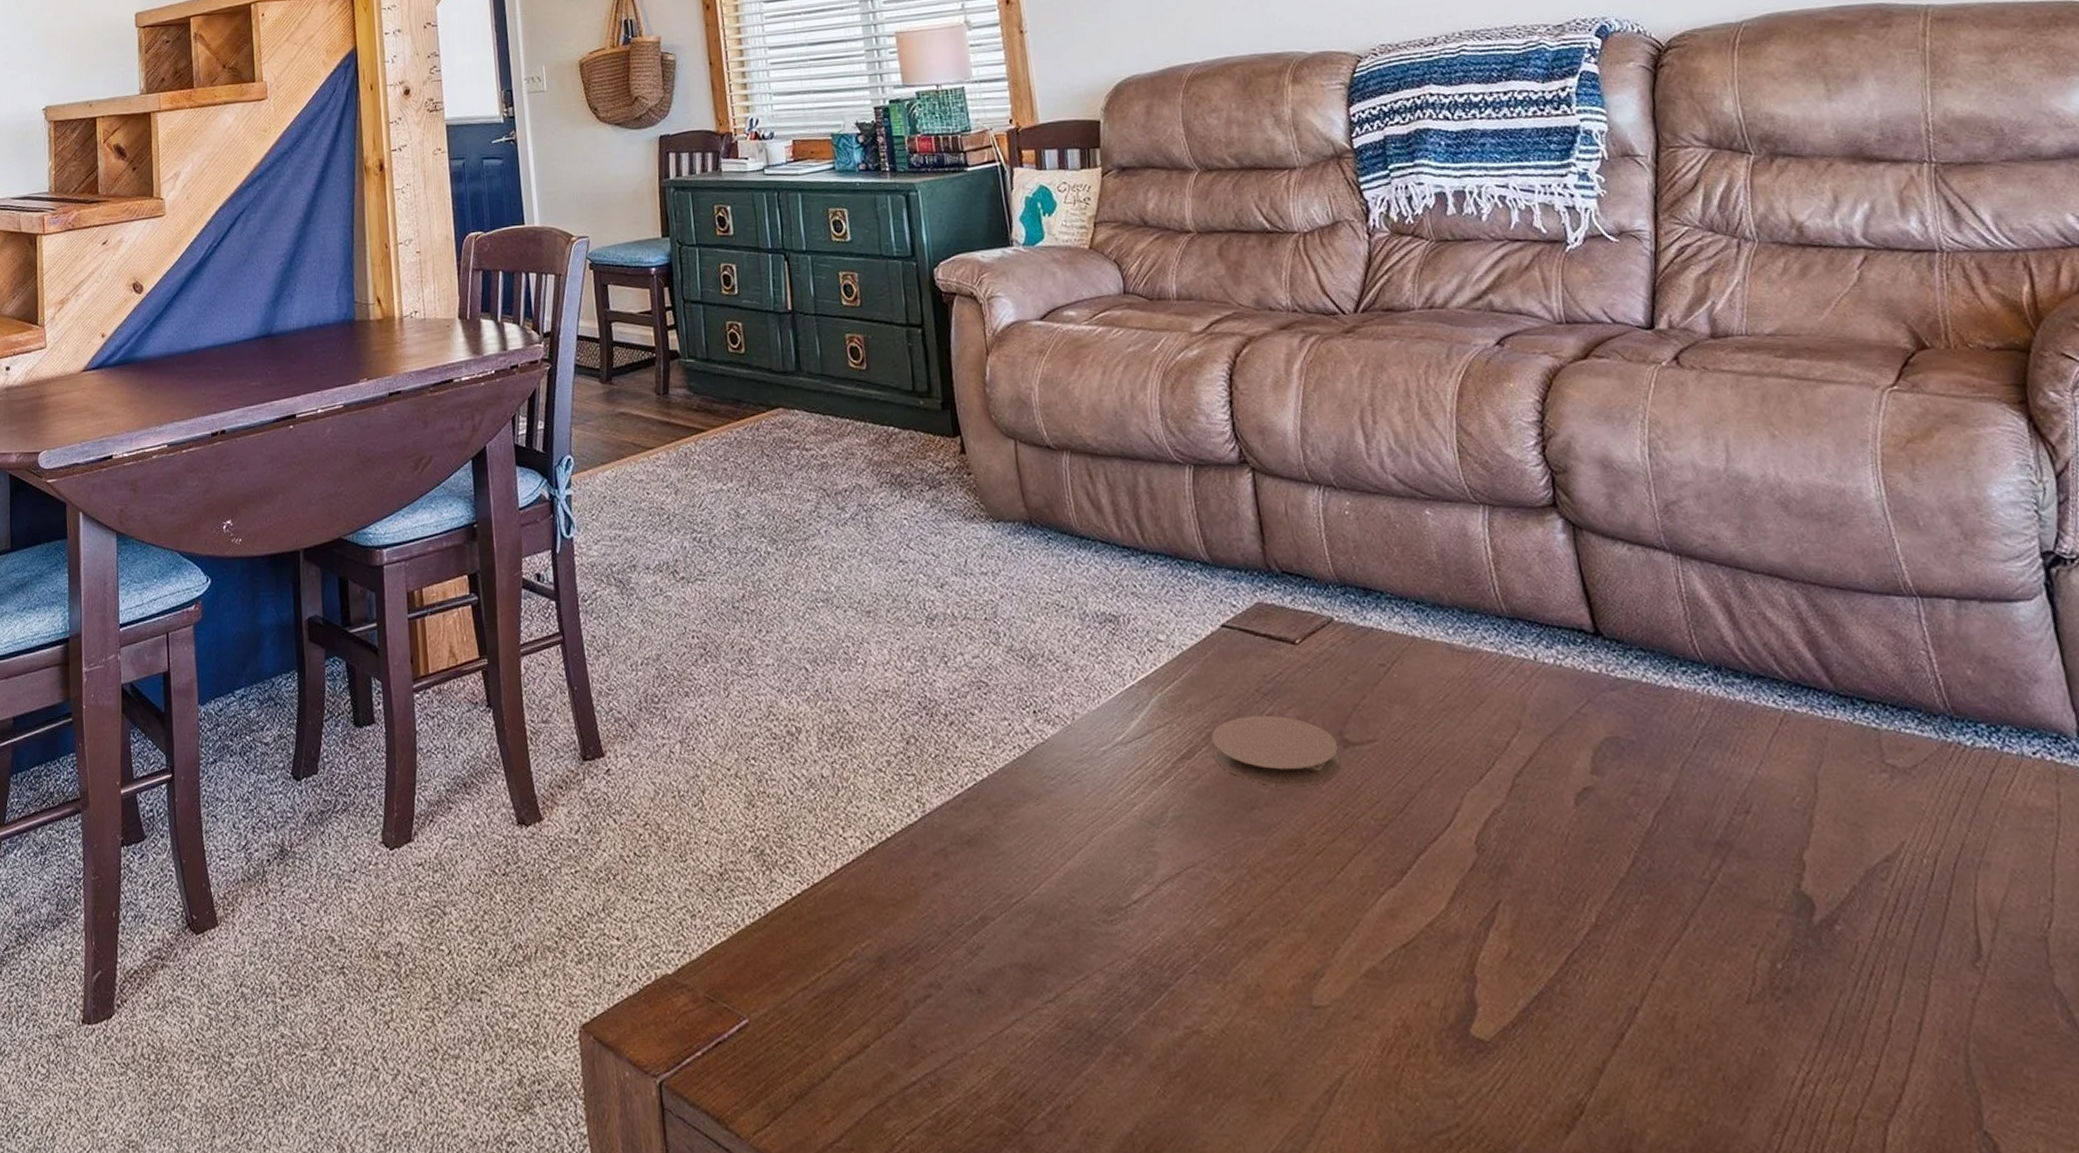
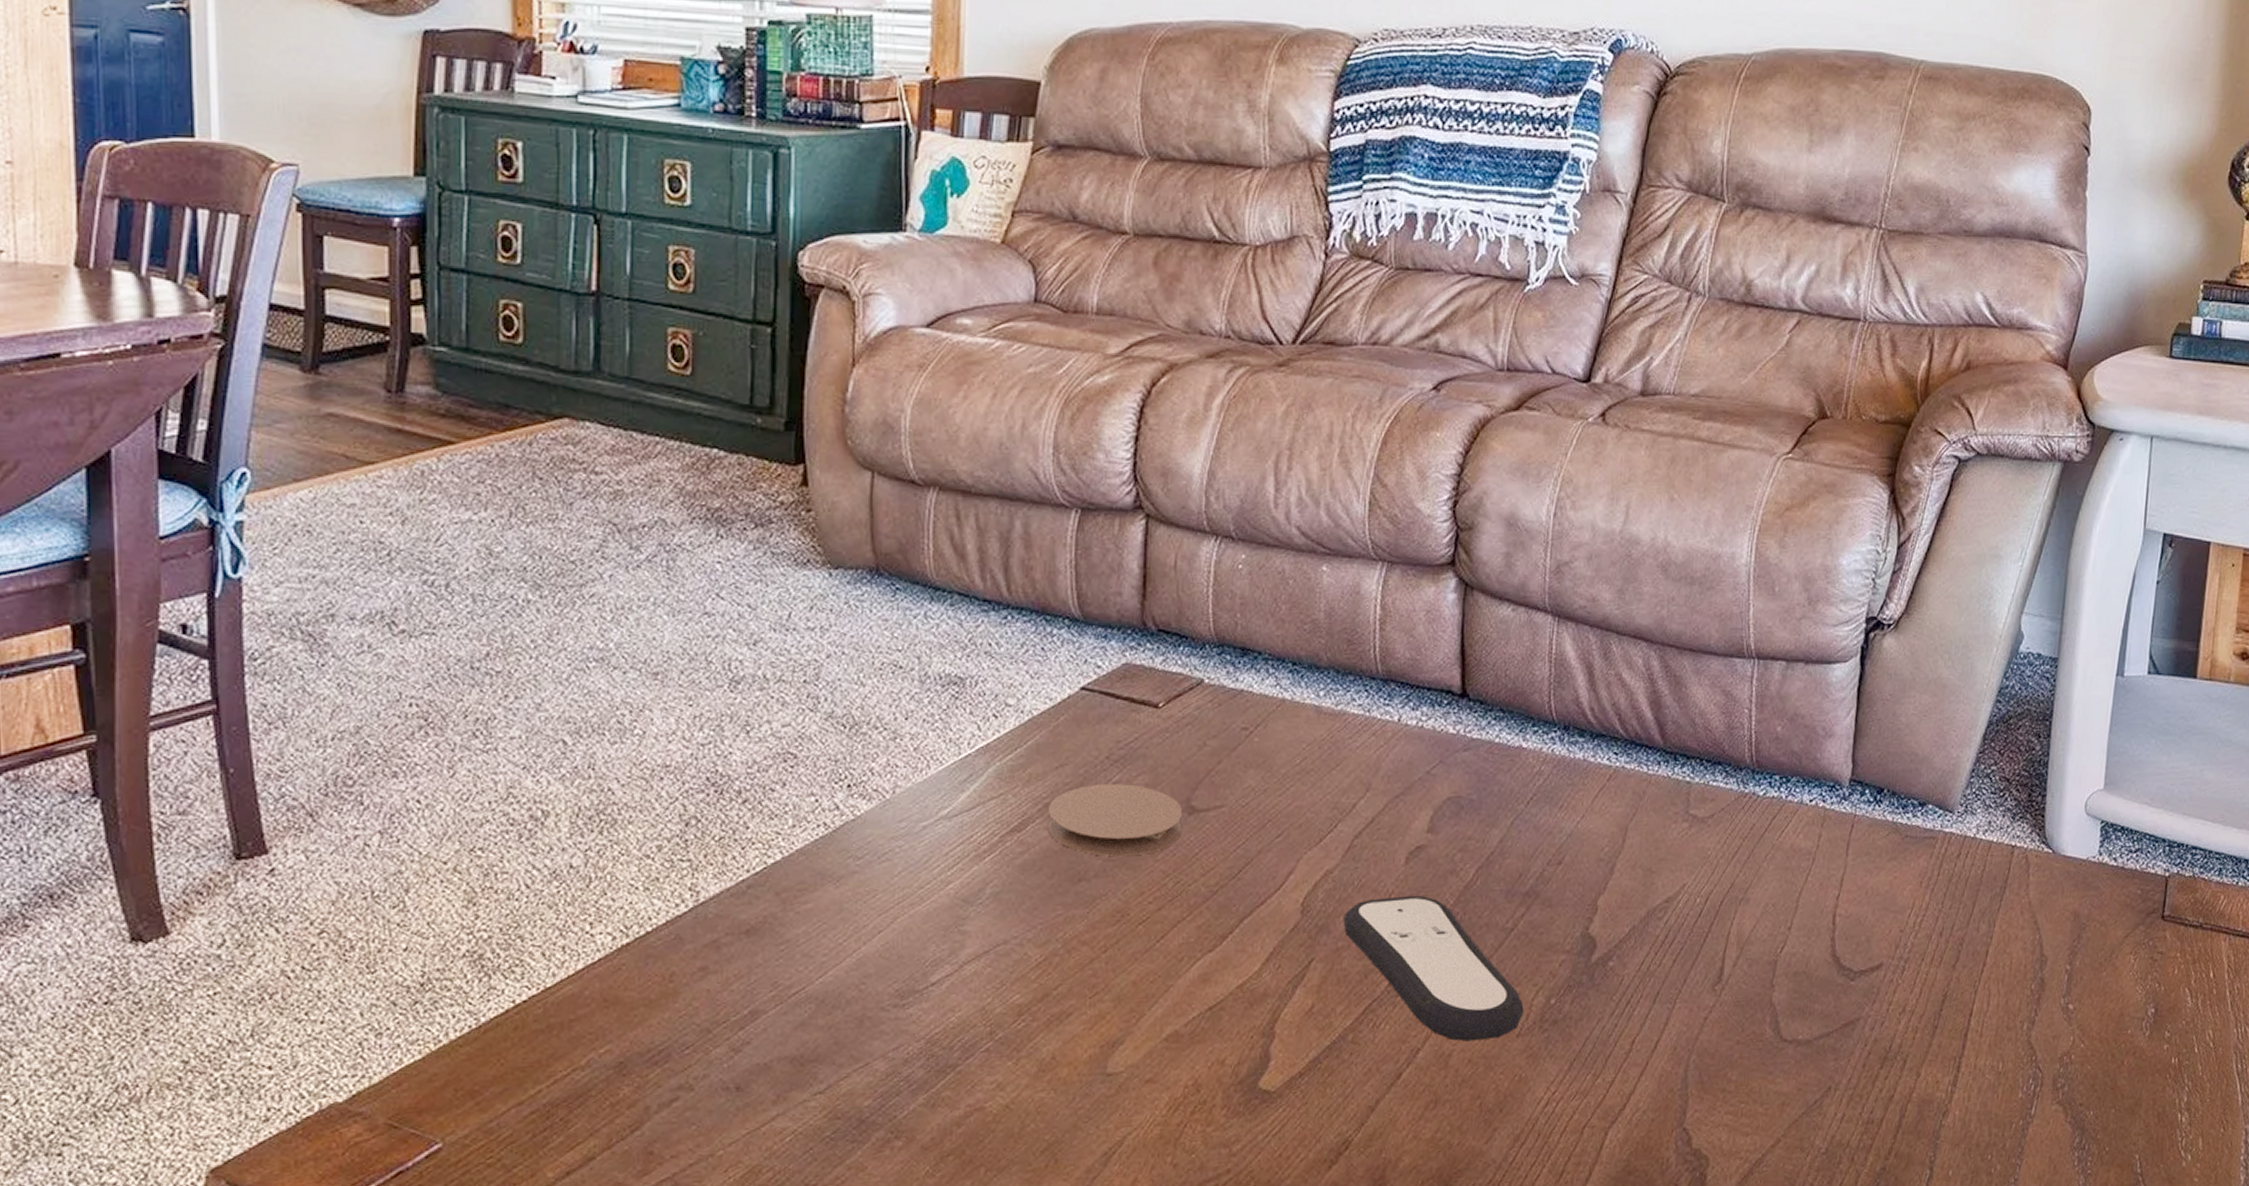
remote control: none [1522,839,1748,1004] -> present [1343,895,1524,1042]

